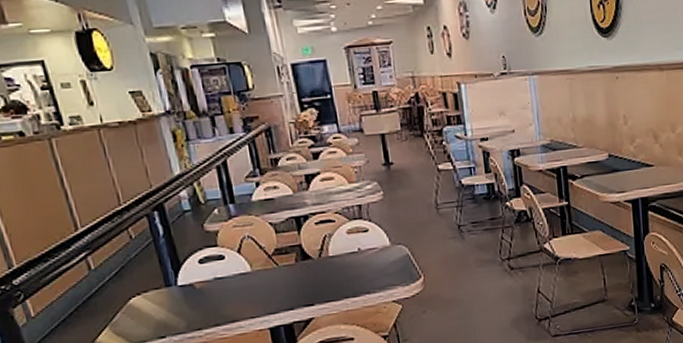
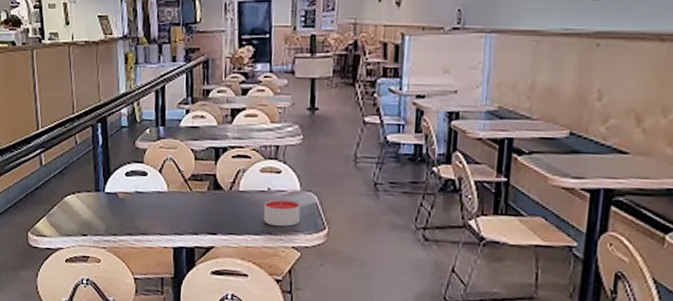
candle: none [356,256,395,285] -> present [263,199,301,227]

